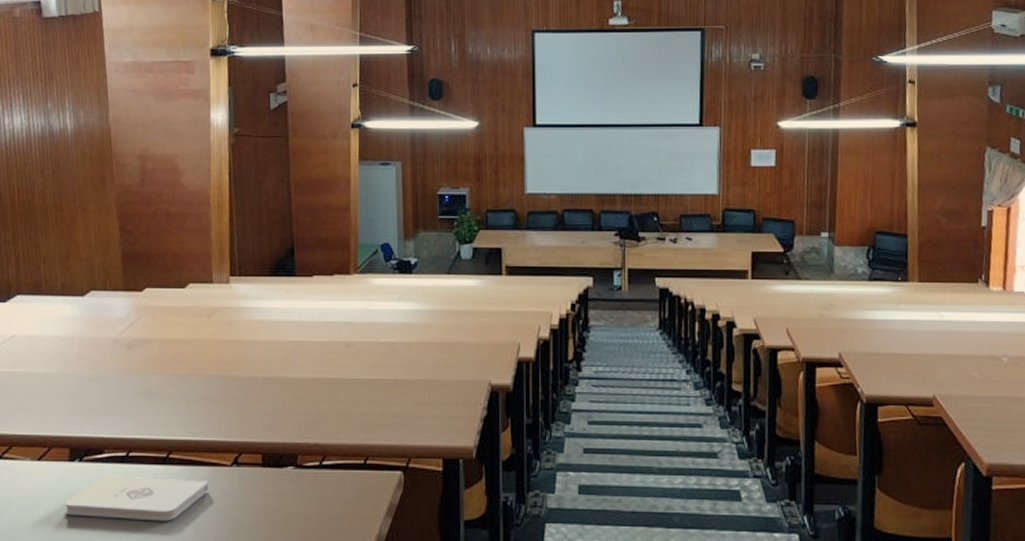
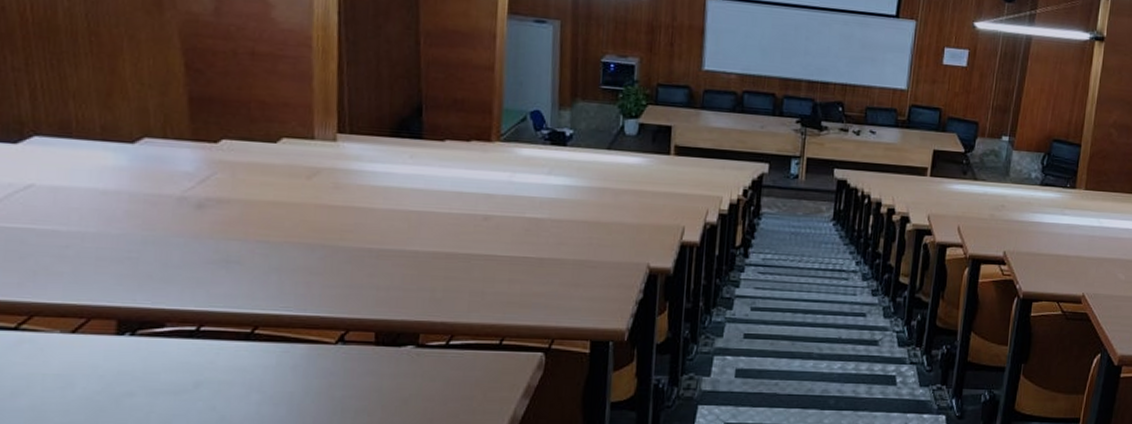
notepad: present [64,475,209,522] -> none [111,351,307,403]

